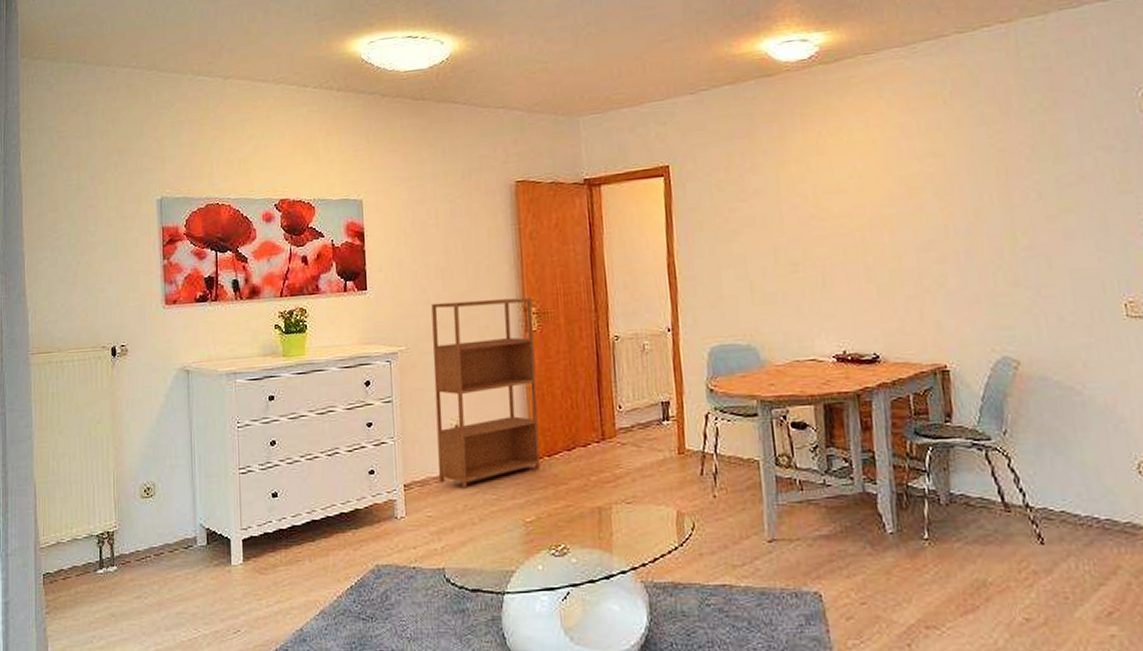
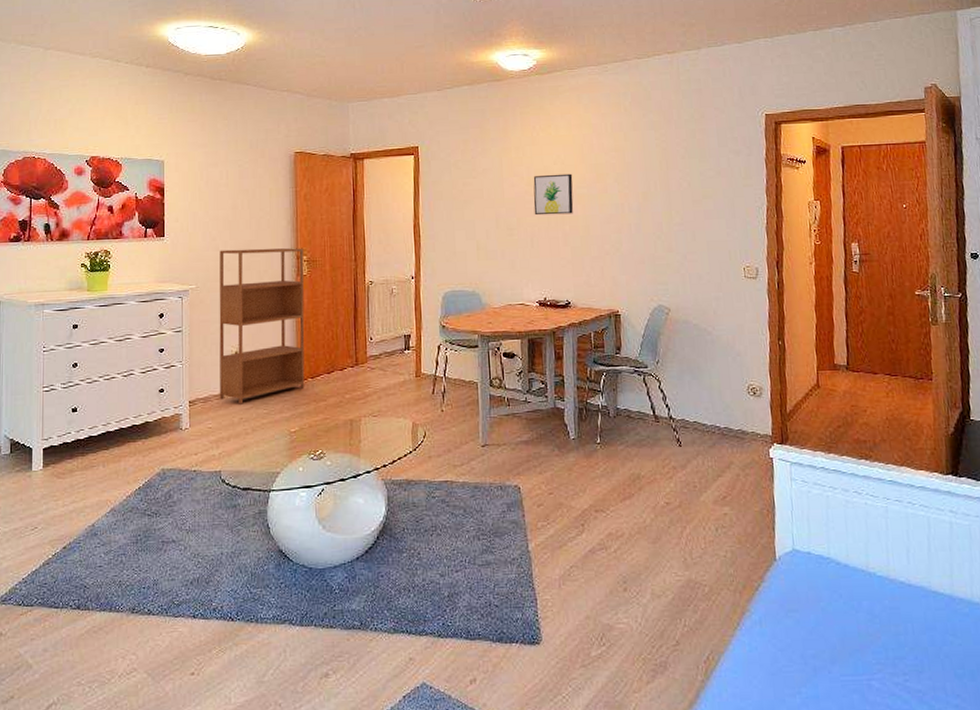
wall art: none [821,189,878,246] -> present [533,173,574,216]

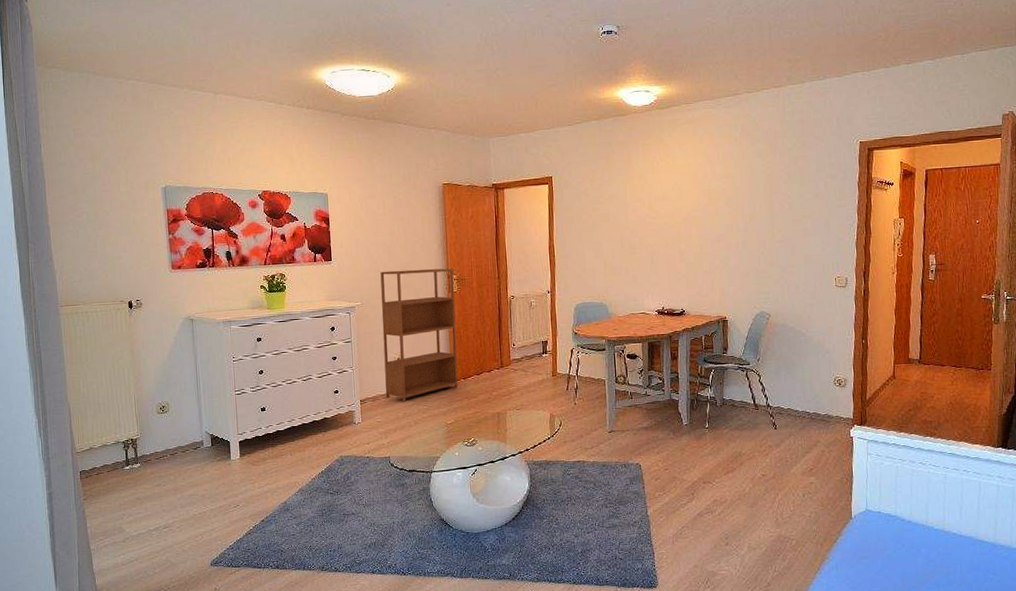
wall art: present [533,173,574,216] -> none [653,198,689,236]

